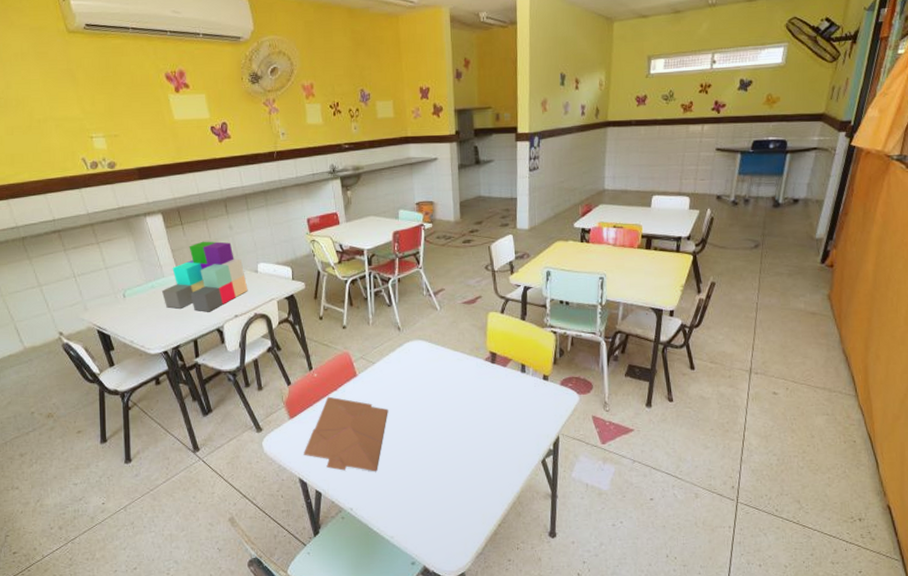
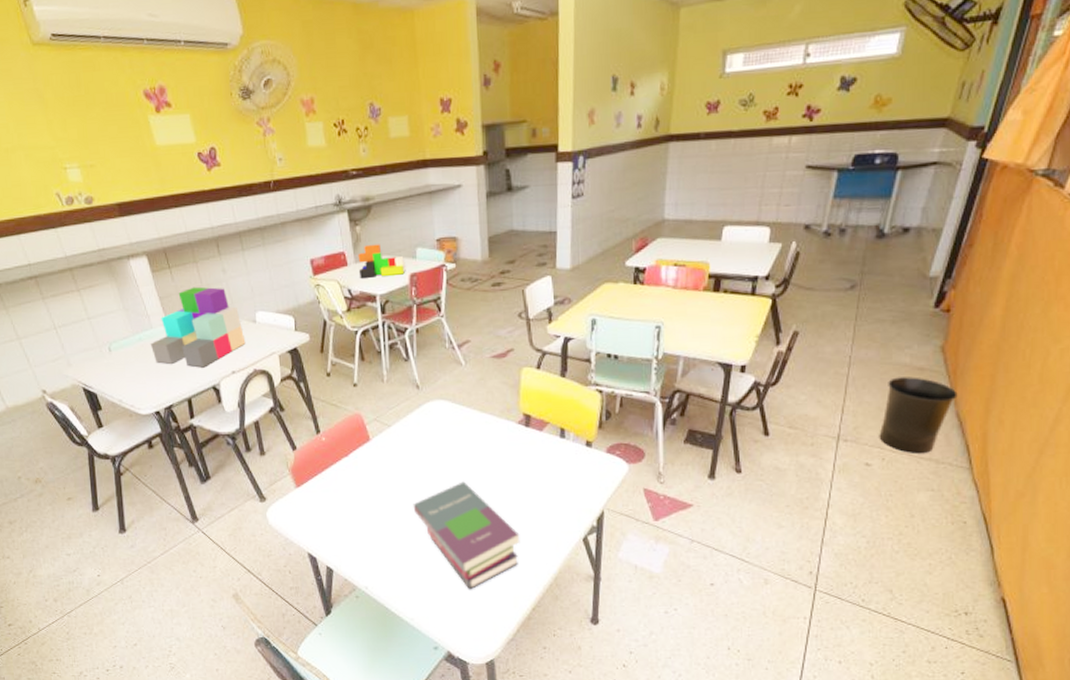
papers: present [304,396,388,472] -> none [312,463,406,548]
toy blocks: none [348,206,390,235] -> present [358,244,406,278]
books: none [394,412,487,509] -> present [413,481,520,590]
waste bin: none [783,320,843,384] -> present [879,377,958,453]

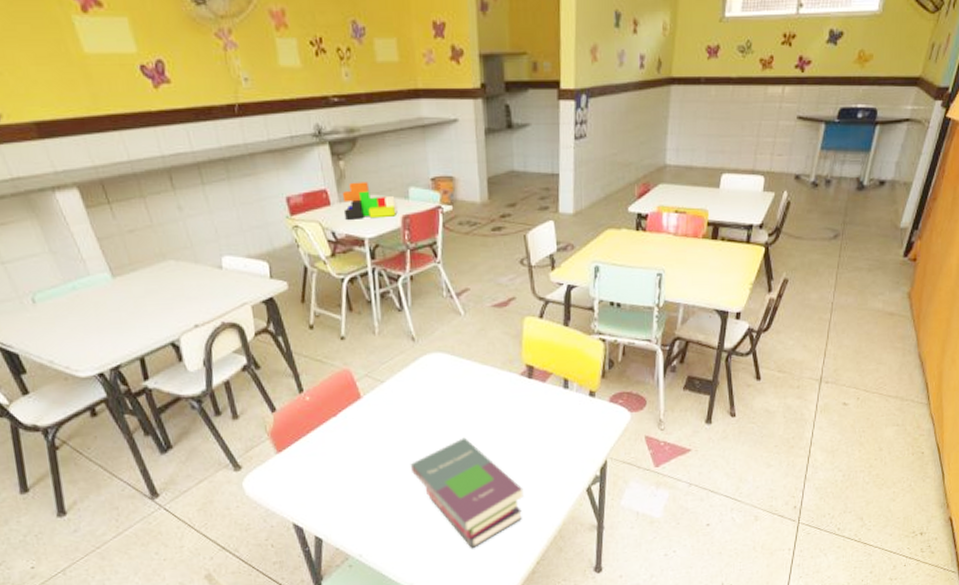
toy blocks: present [150,286,246,368] -> none [87,226,211,322]
waste bin: present [879,377,958,453] -> none [855,321,920,392]

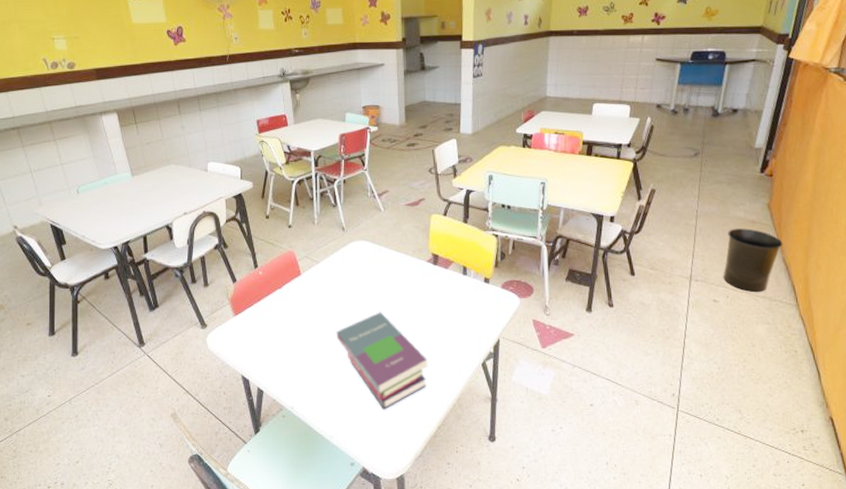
toy blocks: present [342,182,398,220] -> none [297,109,337,137]
waste bin: none [855,321,920,392] -> present [723,228,783,292]

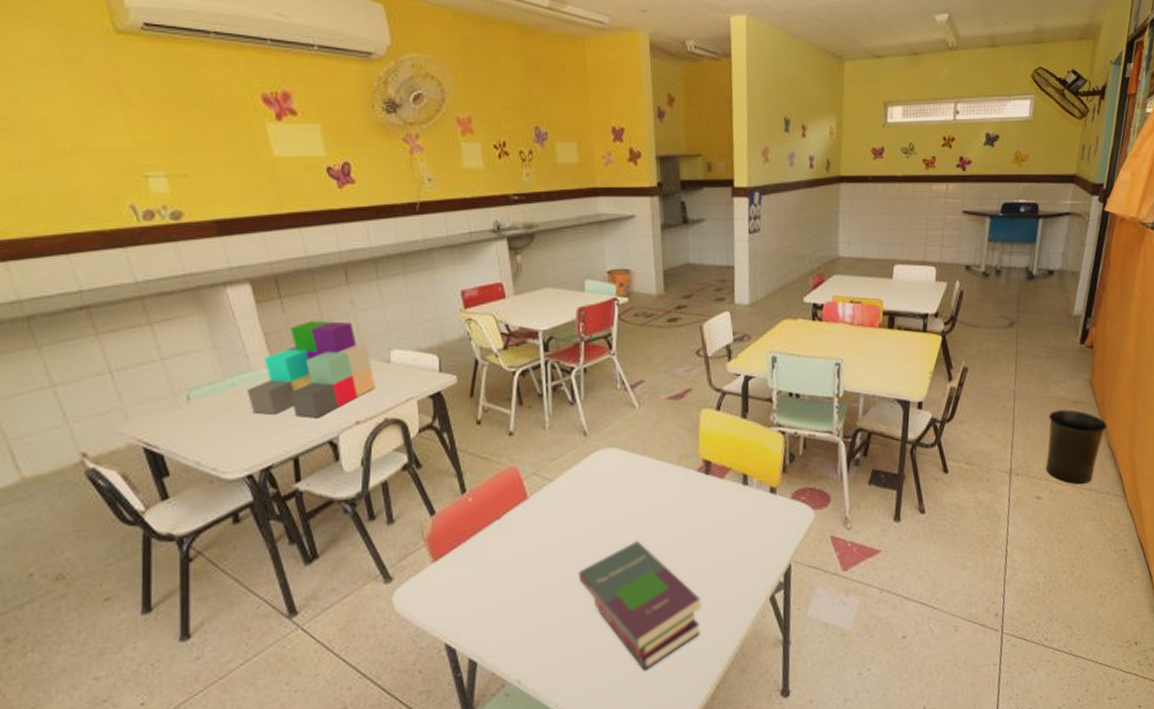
toy blocks: none [114,140,198,209] -> present [246,320,376,419]

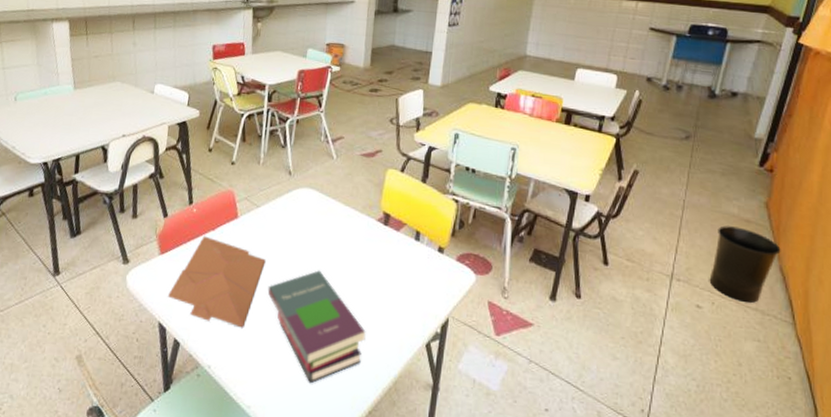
toy blocks: present [246,320,376,419] -> none [53,54,141,128]
papers: none [452,528,570,629] -> present [168,235,266,328]

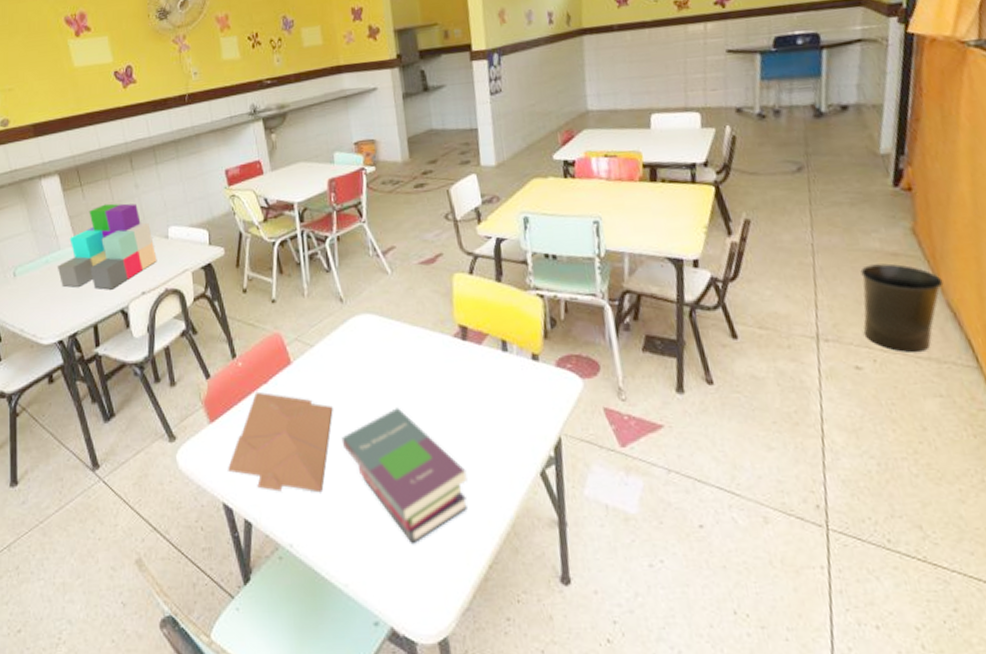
toy blocks: none [53,54,141,128] -> present [57,203,157,290]

